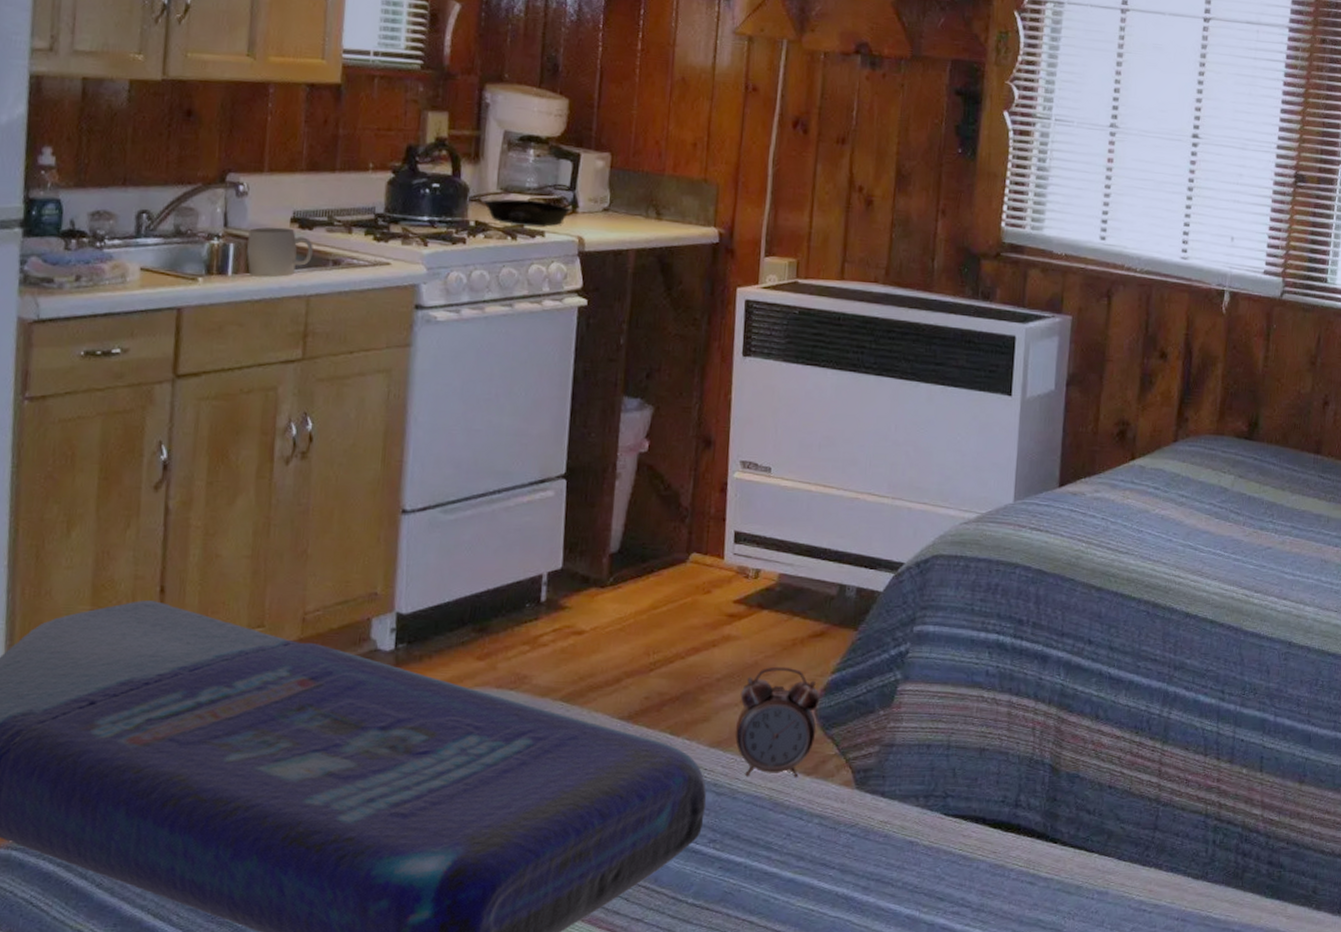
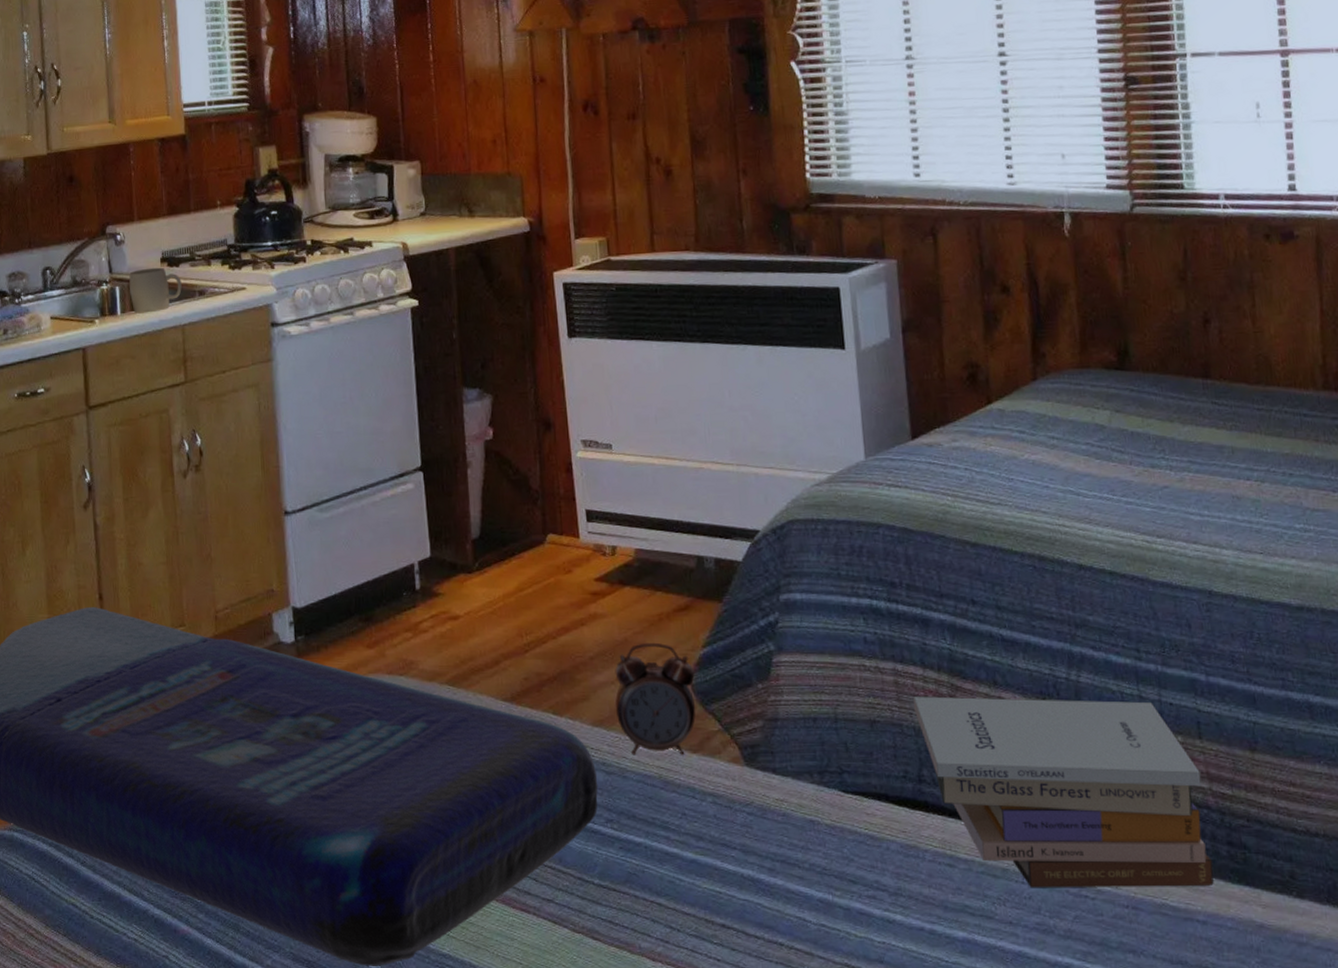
frying pan: present [483,198,573,226] -> none [315,213,394,238]
books: none [1021,727,1256,902] -> present [913,696,1214,887]

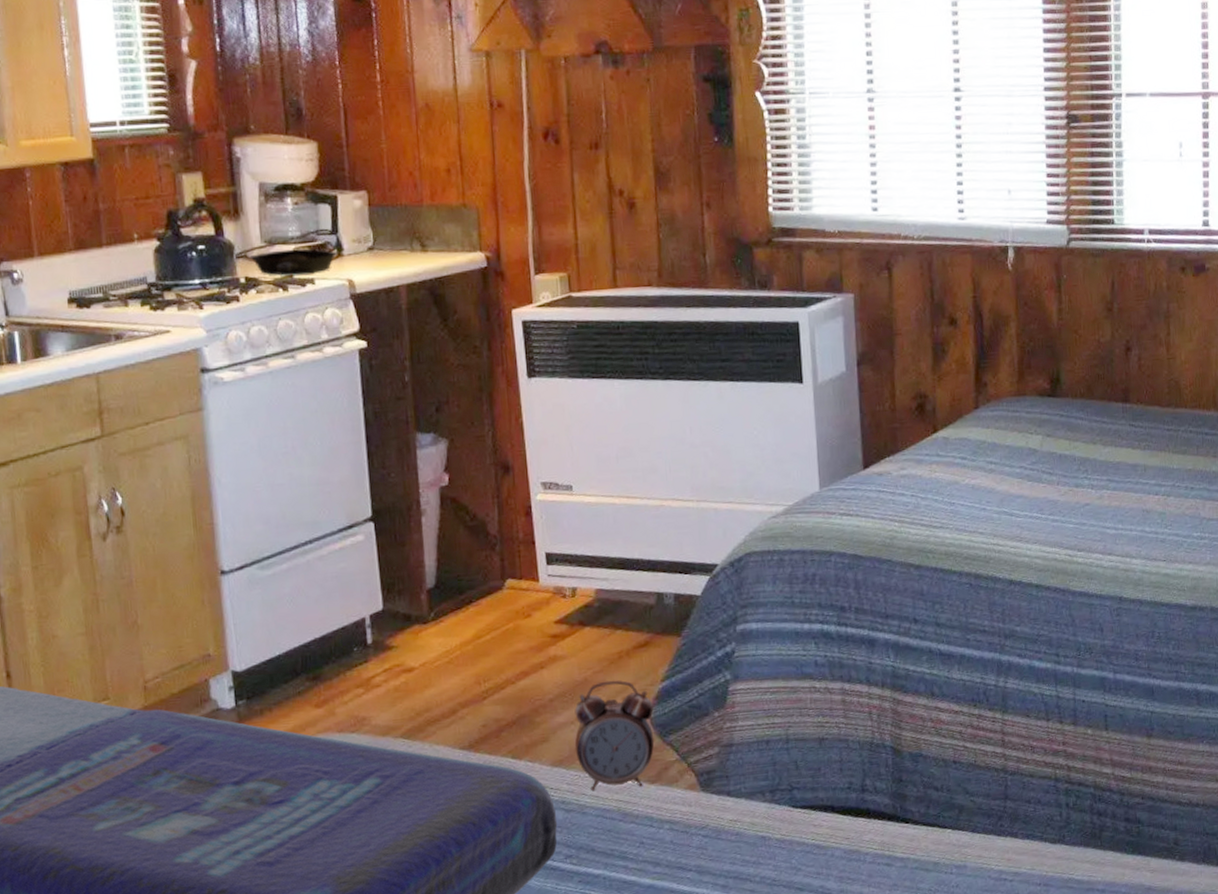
mug: present [128,267,182,314] -> none [30,309,95,362]
frying pan: none [315,213,394,238] -> present [249,248,338,275]
books: present [913,696,1214,887] -> none [858,701,1113,876]

